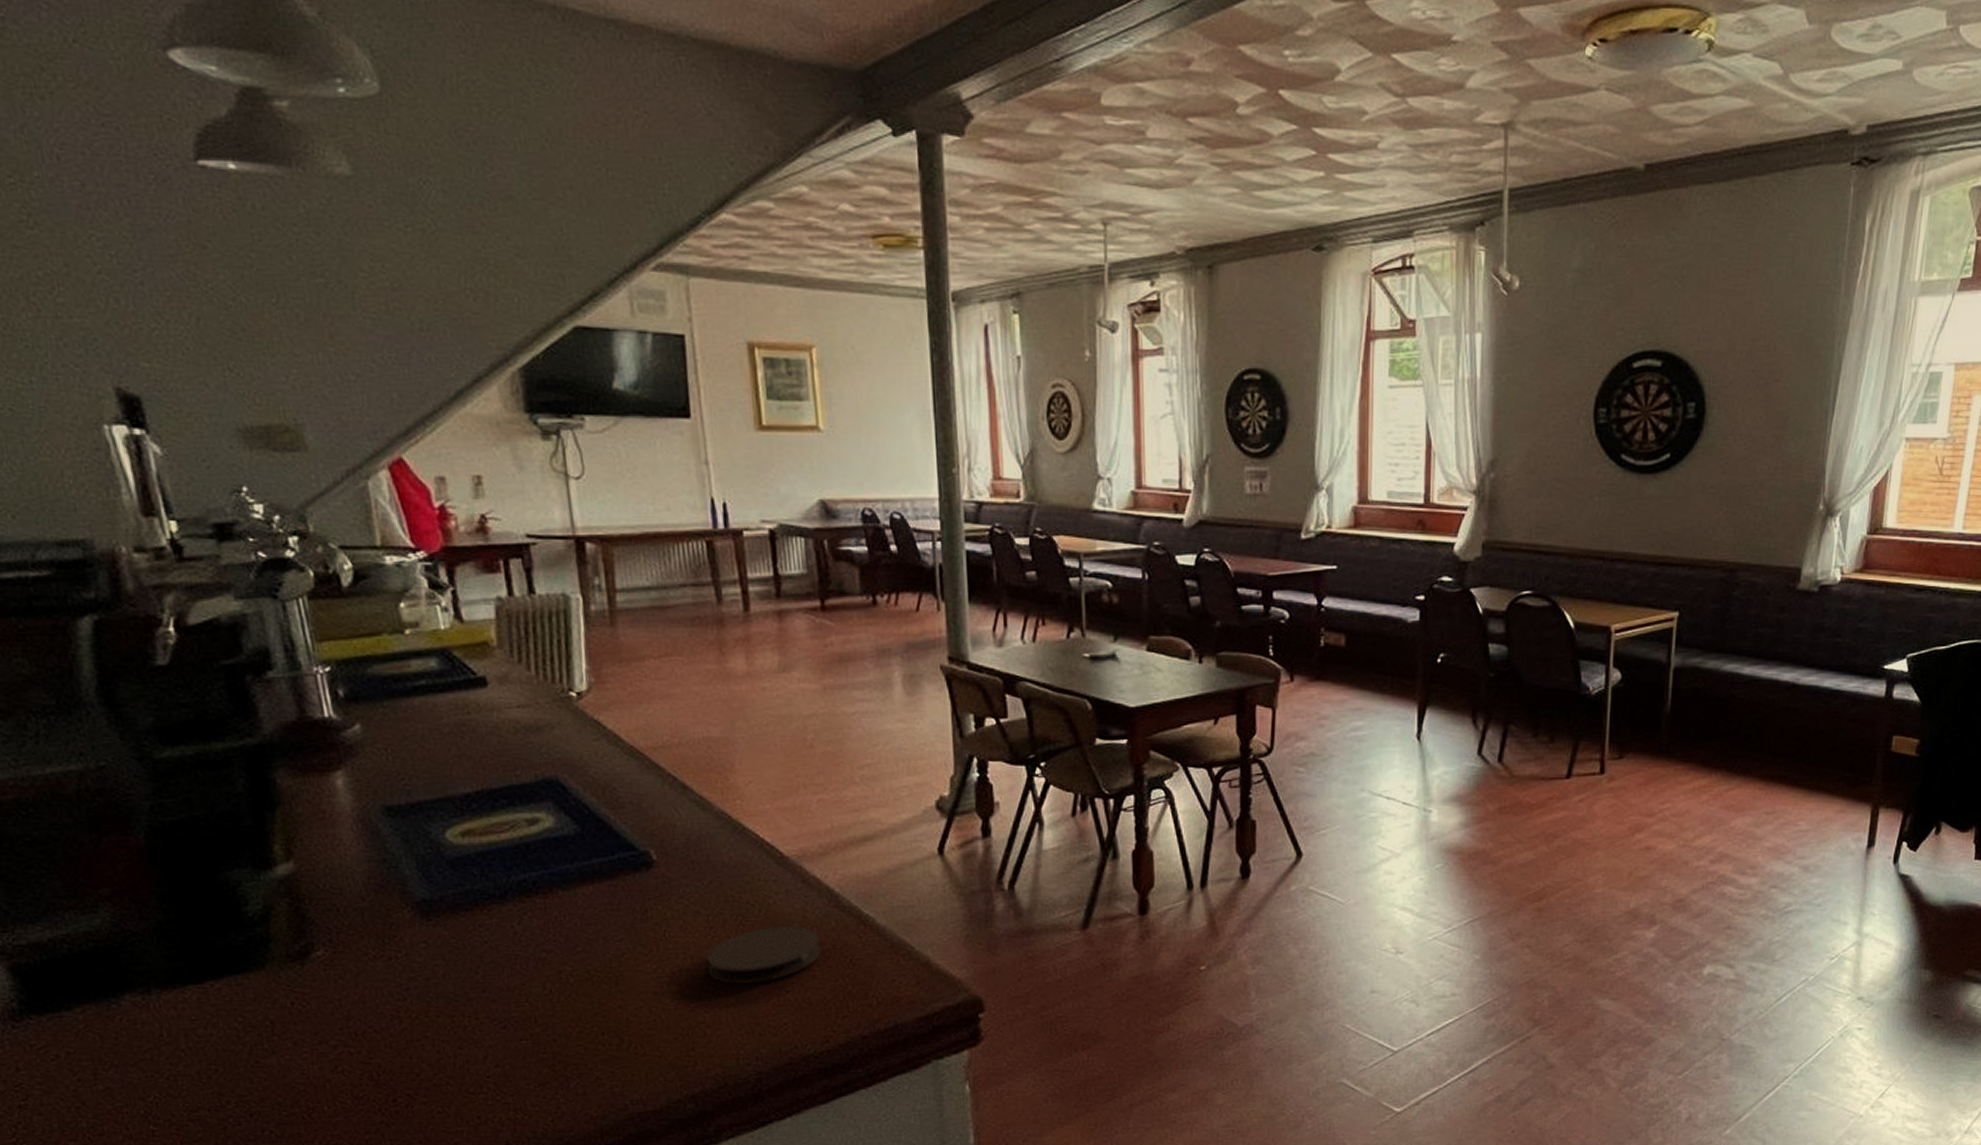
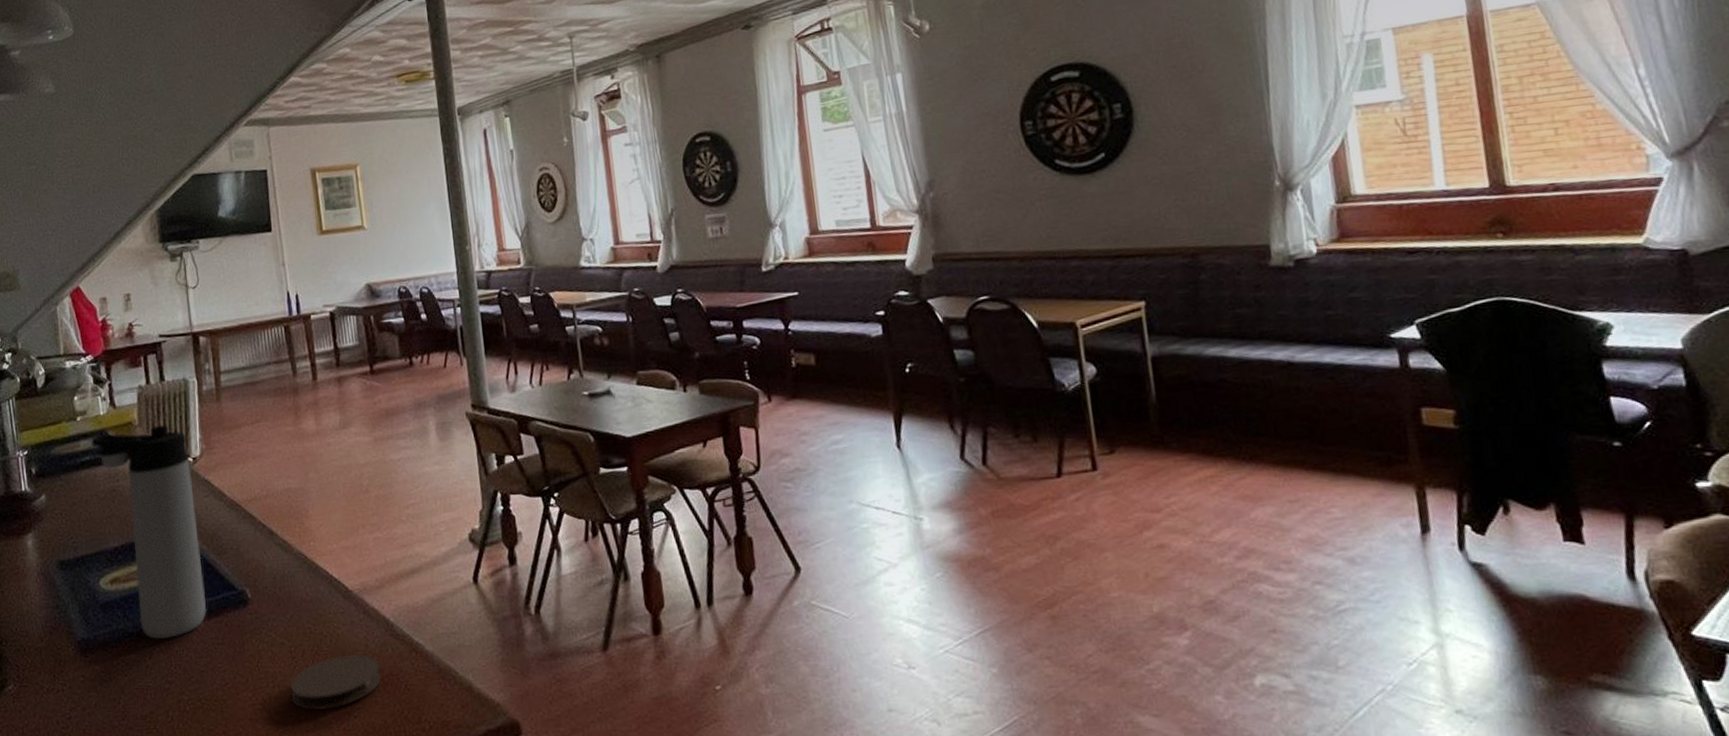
thermos bottle: none [427,648,597,904] -> present [91,424,207,640]

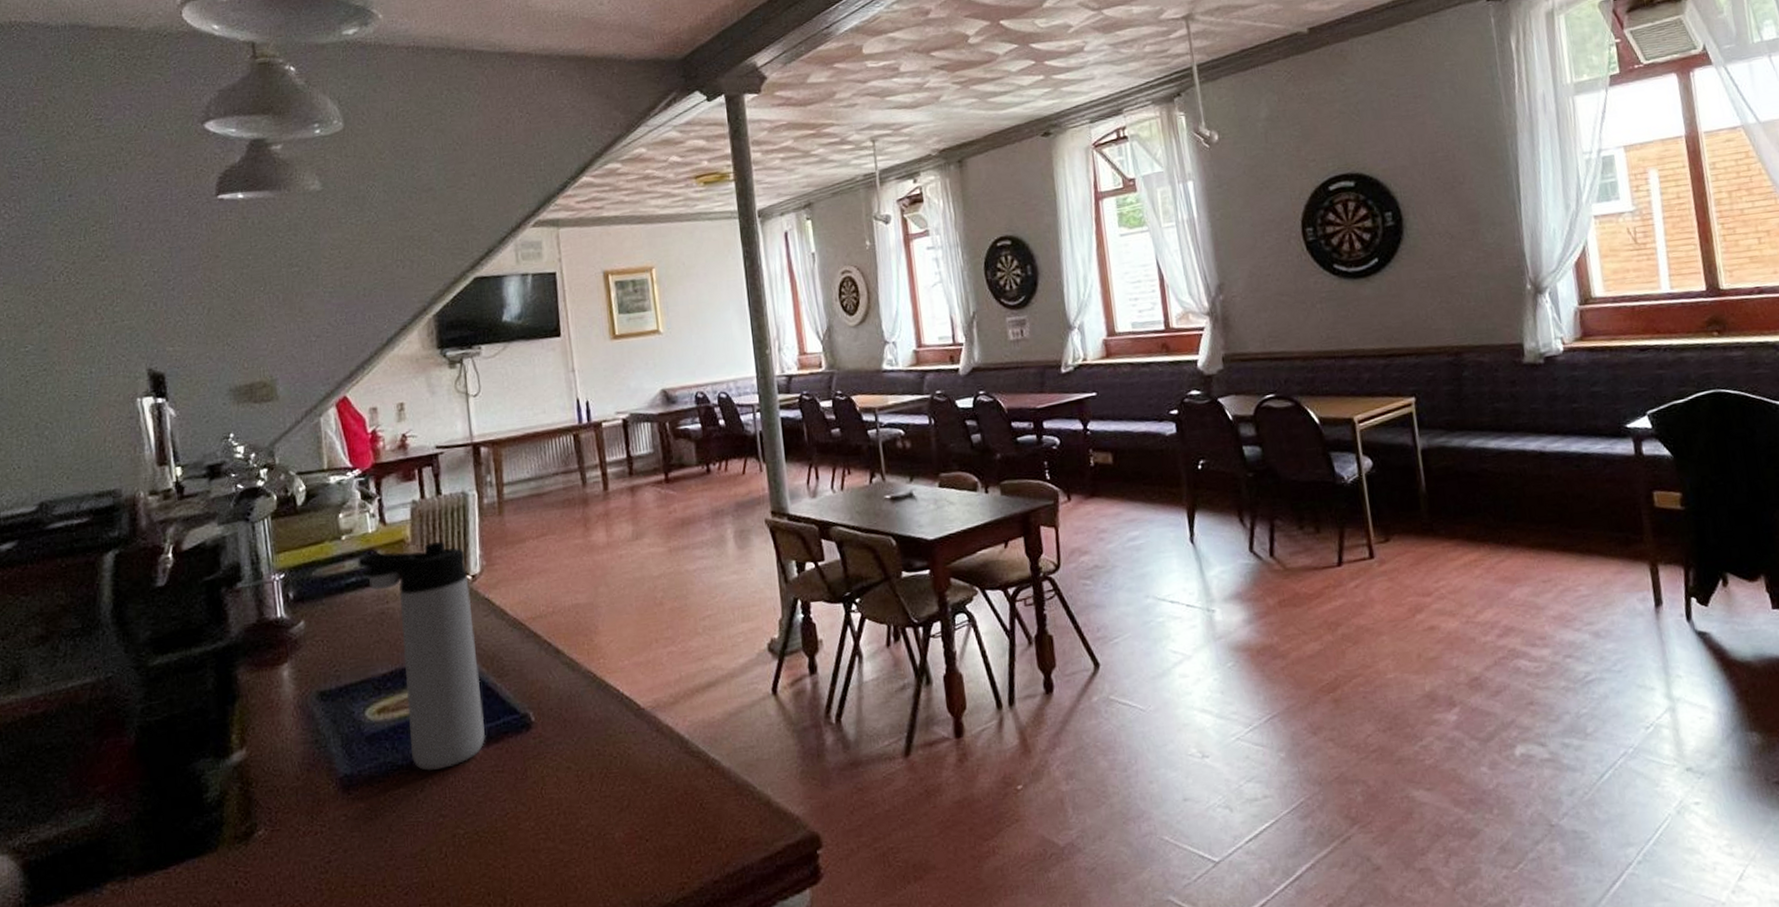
coaster: present [290,655,382,711] -> none [576,775,675,837]

